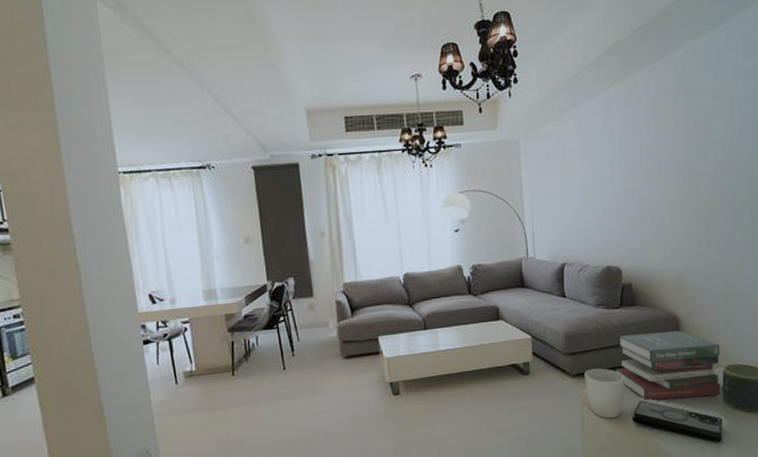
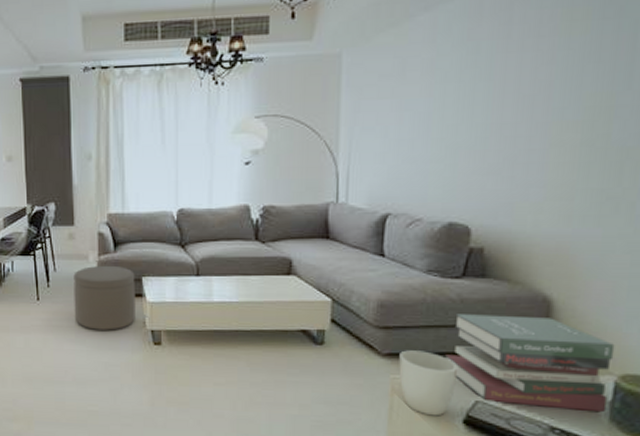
ottoman: none [316,329,375,390] -> present [73,265,135,330]

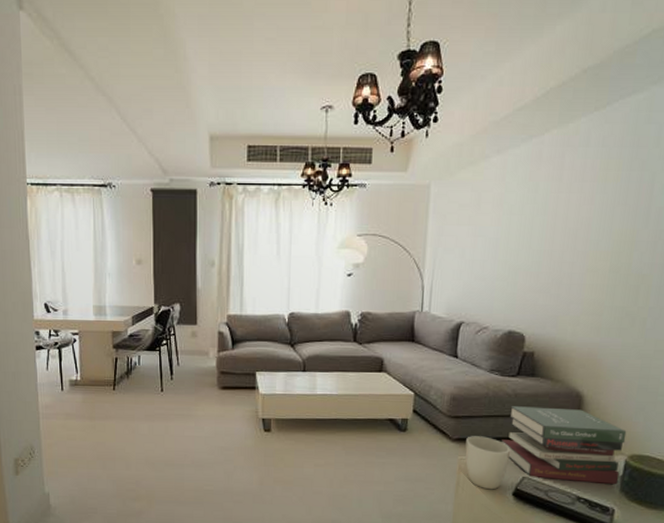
ottoman: present [73,265,135,330] -> none [195,360,250,419]

